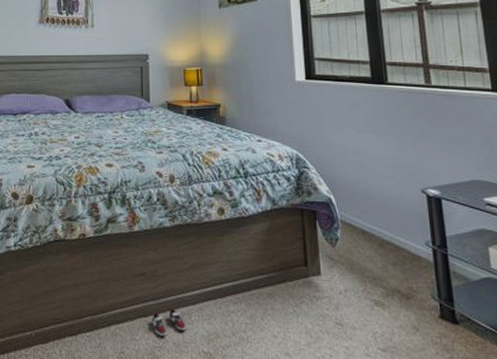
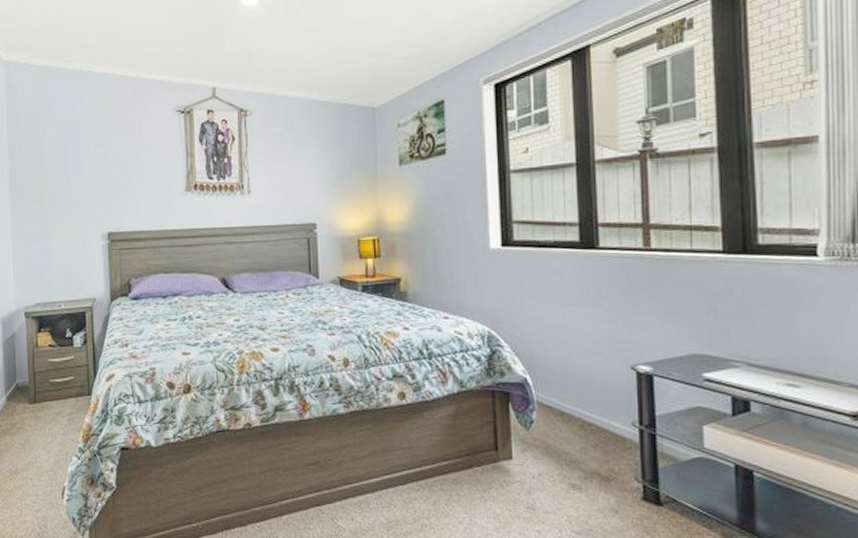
sneaker: present [152,308,186,337] -> none [327,497,364,525]

